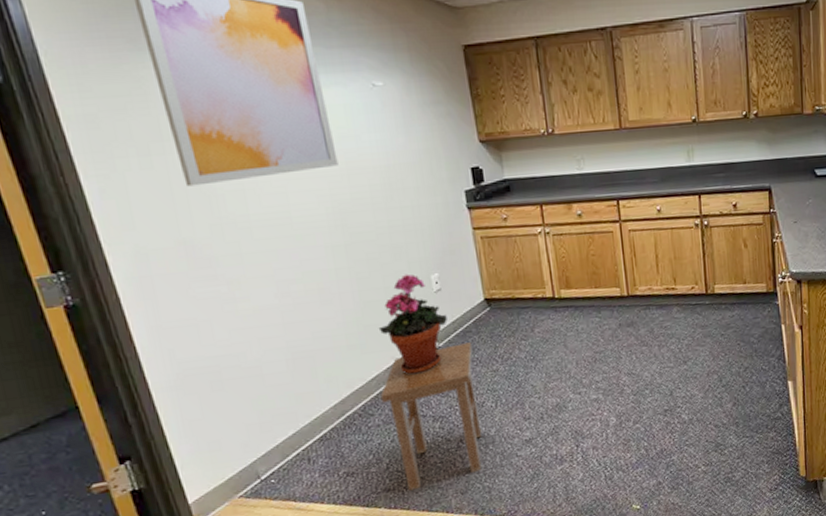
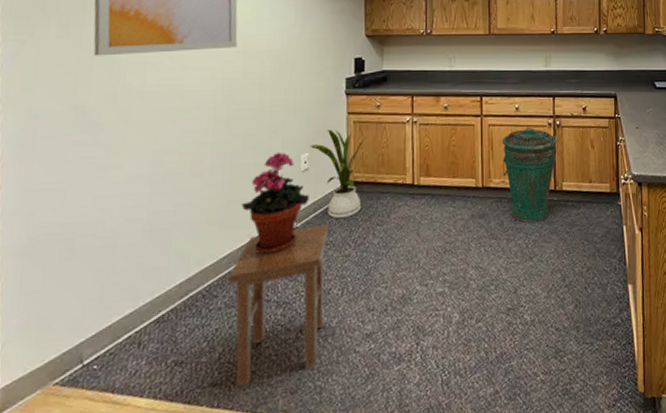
house plant: none [438,247,503,337] -> present [310,130,367,219]
trash can: none [644,230,707,329] -> present [502,128,557,223]

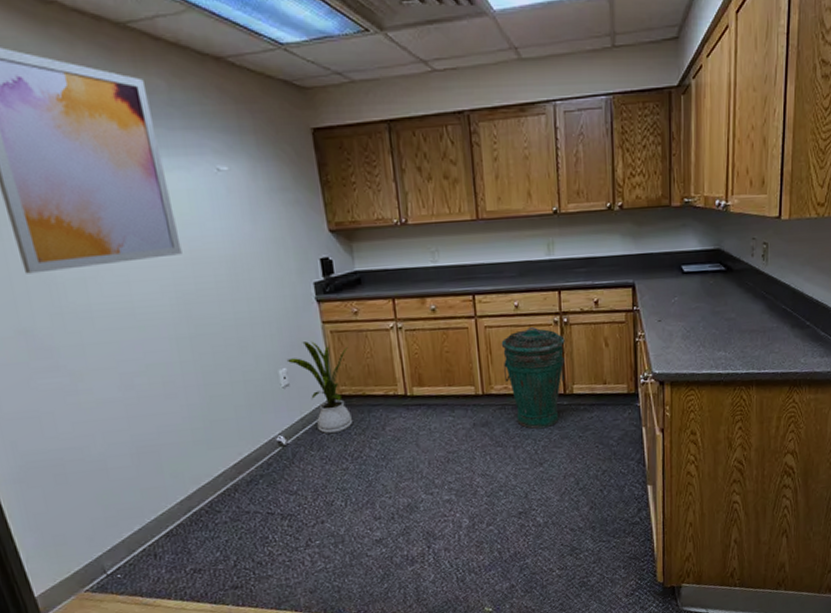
stool: present [228,224,329,387] -> none [227,440,332,589]
potted plant: present [241,152,309,255] -> none [225,368,296,472]

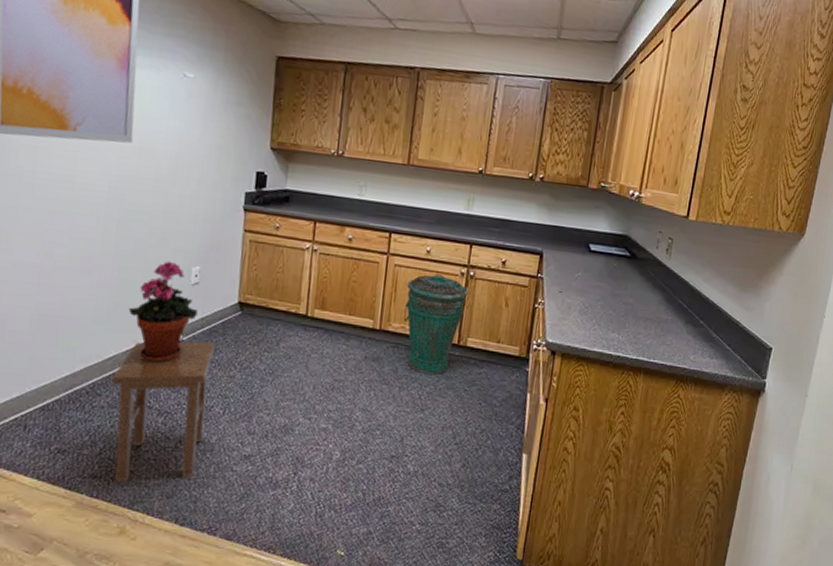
potted plant: none [225,368,296,472] -> present [128,260,198,363]
stool: none [227,440,332,589] -> present [112,341,216,483]
house plant: present [286,341,353,434] -> none [202,245,262,340]

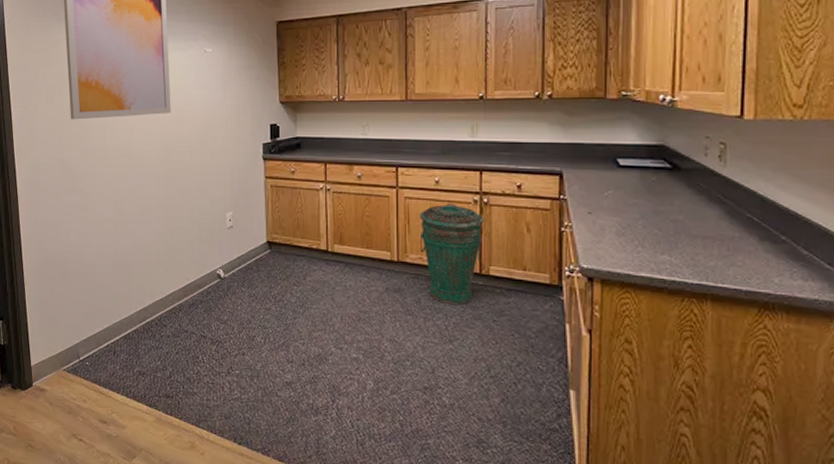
stool: present [112,341,216,483] -> none [173,278,252,403]
potted plant: present [128,260,198,363] -> none [180,209,234,298]

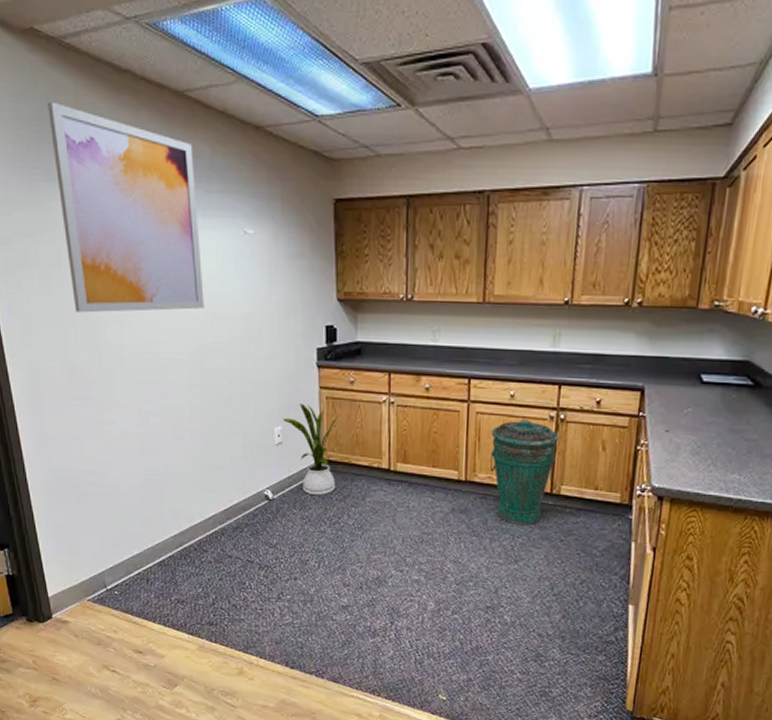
house plant: none [233,192,283,275] -> present [283,404,340,496]

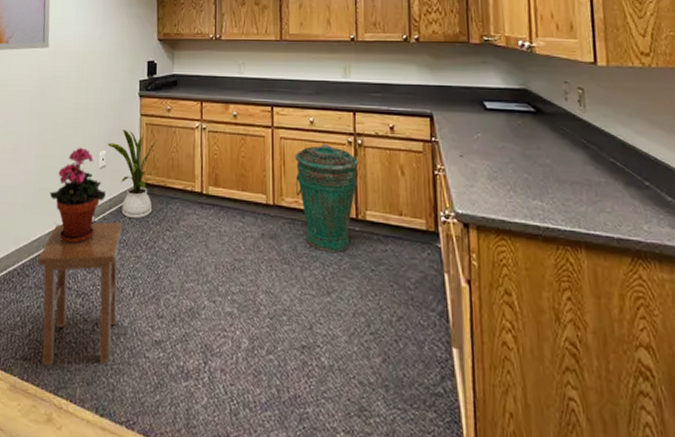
stool: none [215,499,304,630] -> present [37,222,123,366]
potted plant: none [221,422,284,521] -> present [49,147,106,244]

